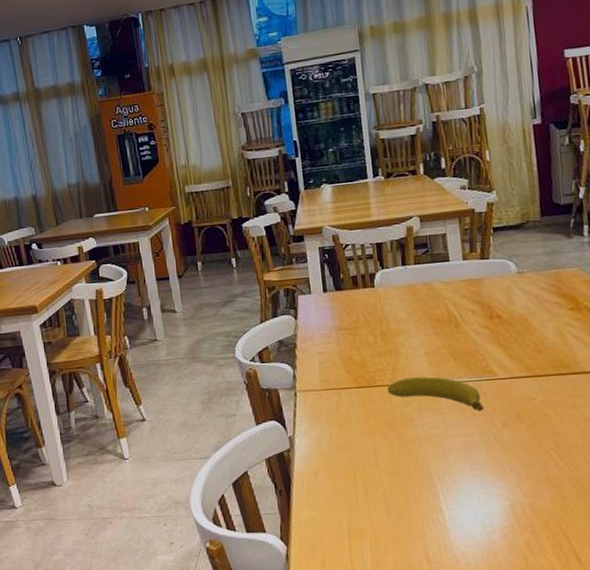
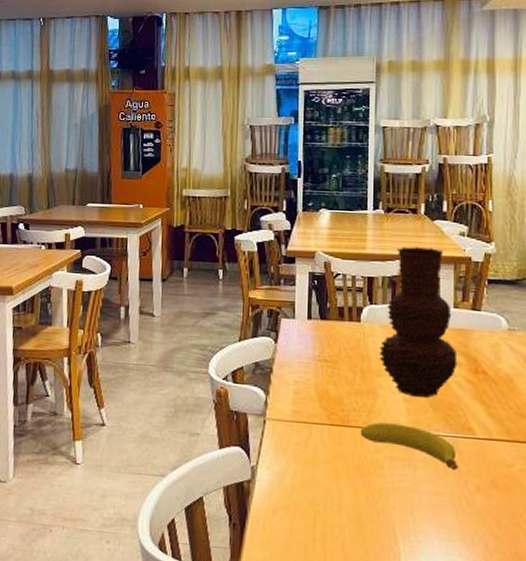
vase: none [395,205,473,350] -> present [379,246,458,399]

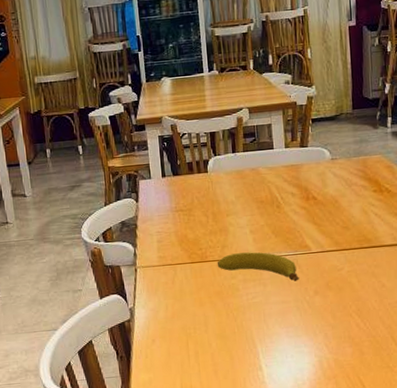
vase: present [379,246,458,399] -> none [226,98,292,229]

